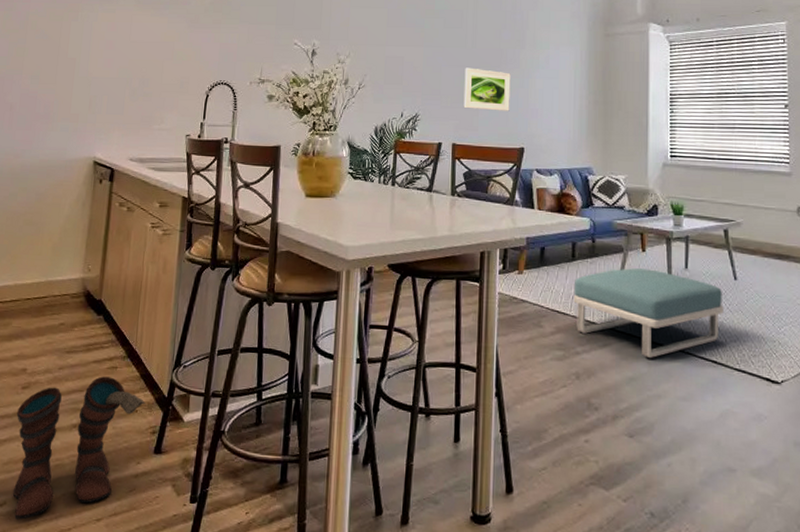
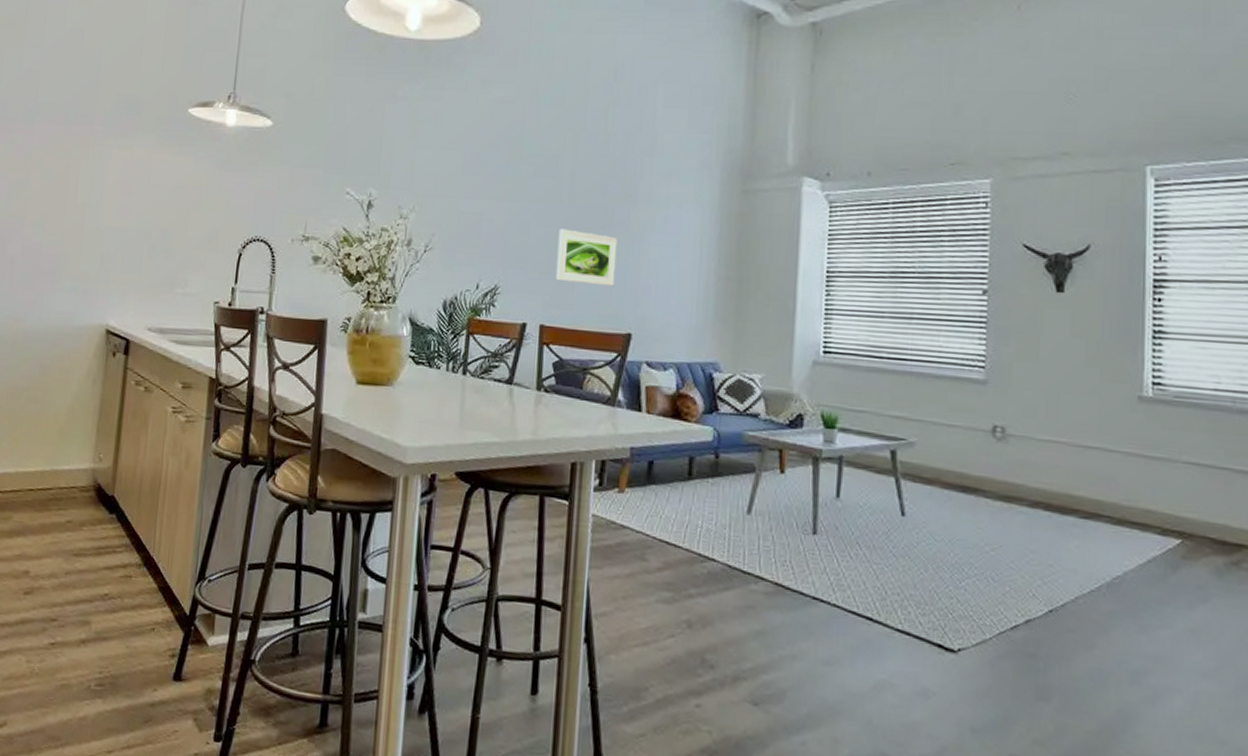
boots: present [12,376,147,520] -> none [13,586,165,745]
footstool: present [573,268,724,358] -> none [687,493,885,609]

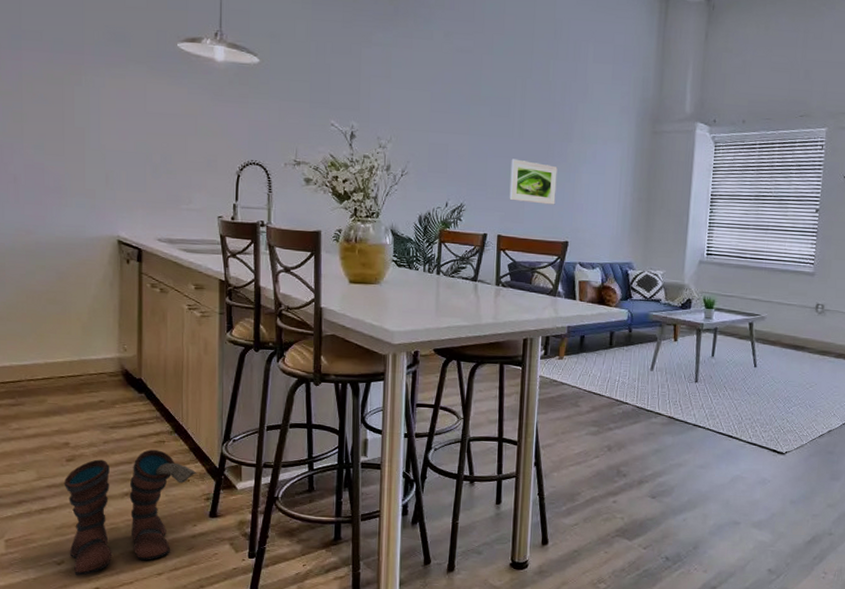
boots: none [13,586,165,745] -> present [63,449,198,576]

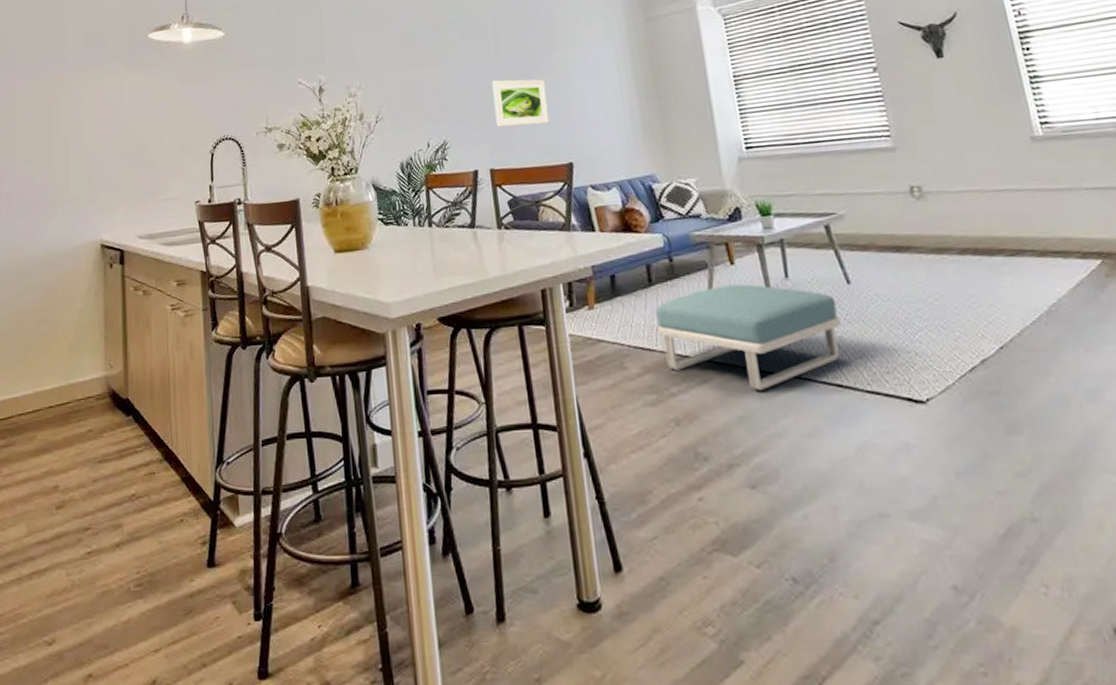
boots: present [63,449,198,576] -> none [53,484,192,659]
footstool: none [609,355,743,433] -> present [656,284,841,390]

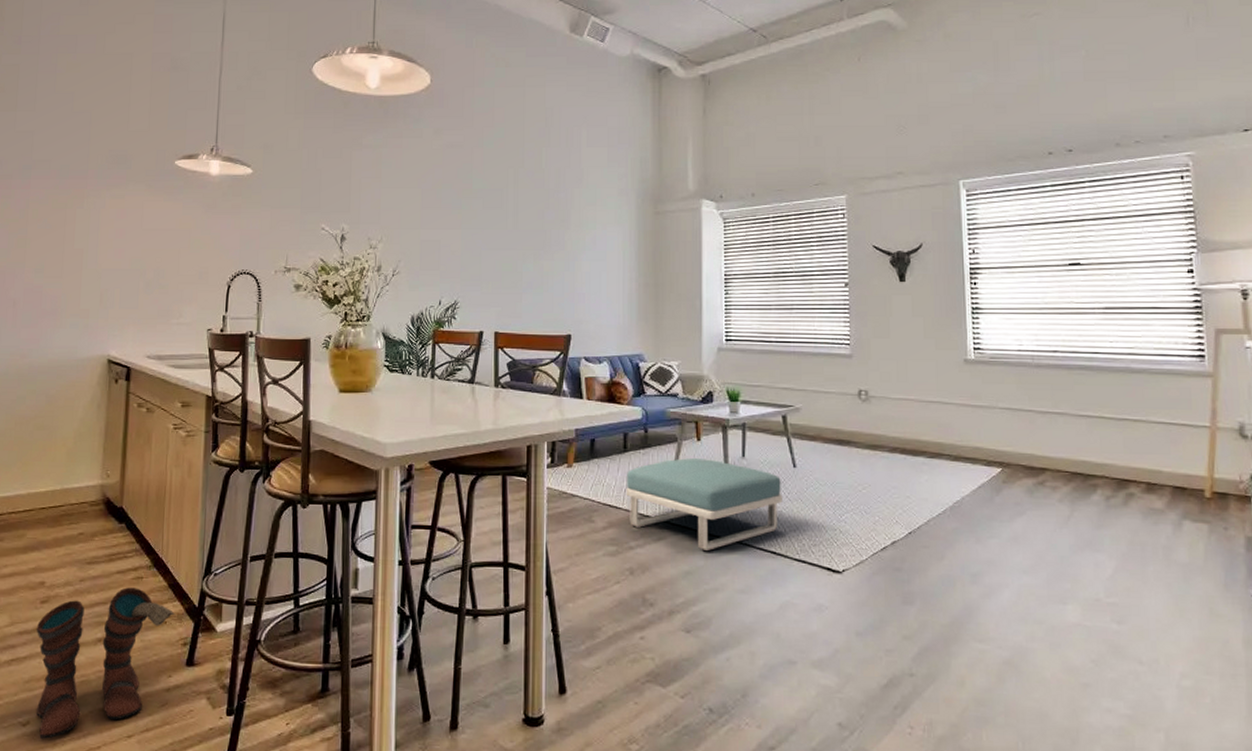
boots: none [53,484,192,659] -> present [36,587,176,739]
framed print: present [491,79,550,128] -> none [505,250,555,296]

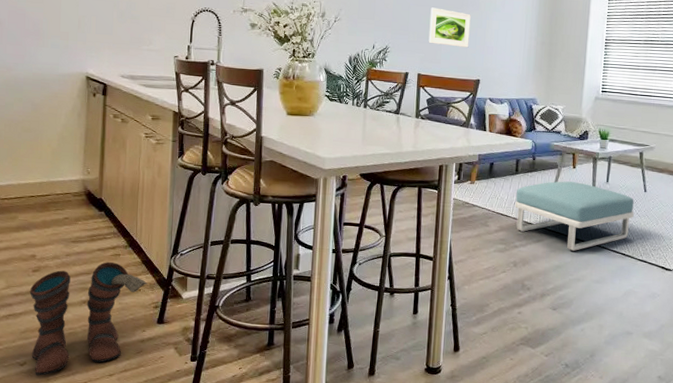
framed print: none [505,250,555,296] -> present [428,7,471,48]

